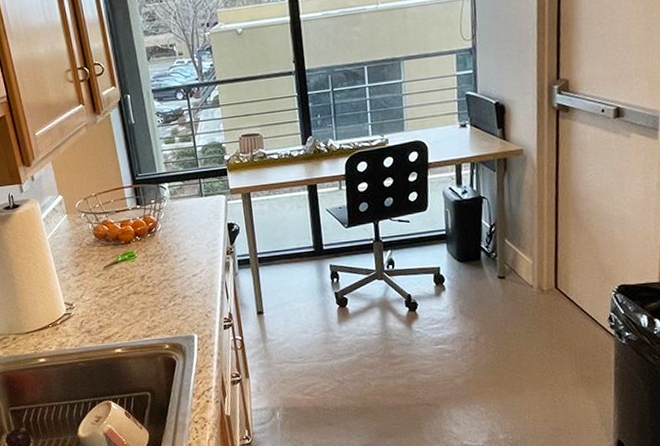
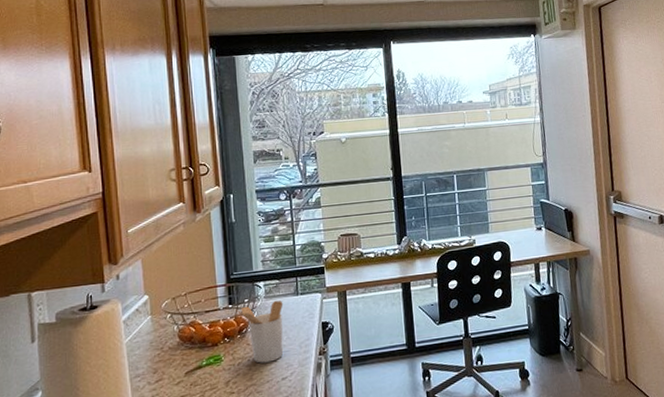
utensil holder: none [144,201,192,261] -> present [236,300,284,364]

